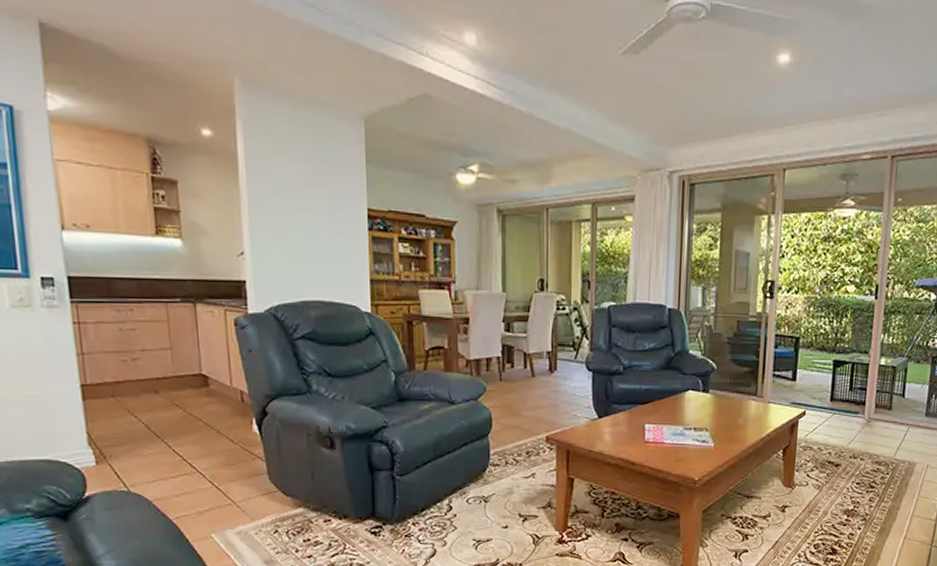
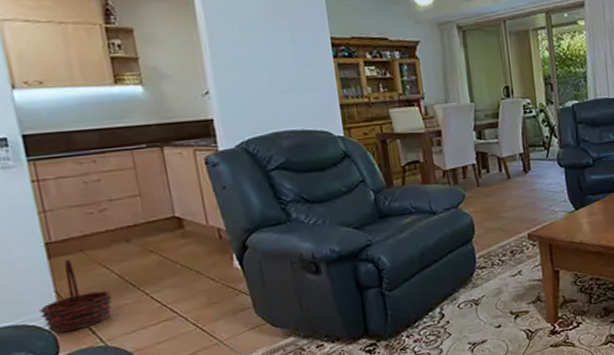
basket: none [70,403,138,473] -> present [38,259,113,333]

